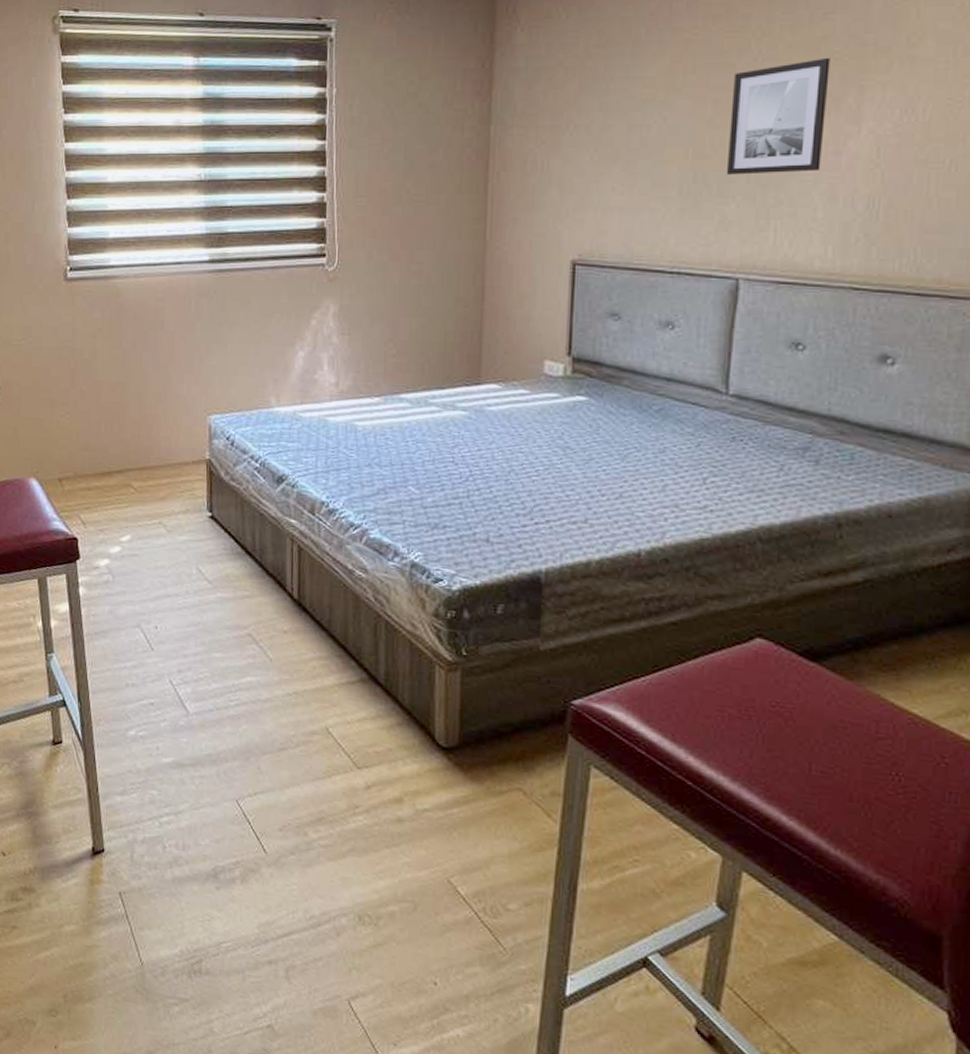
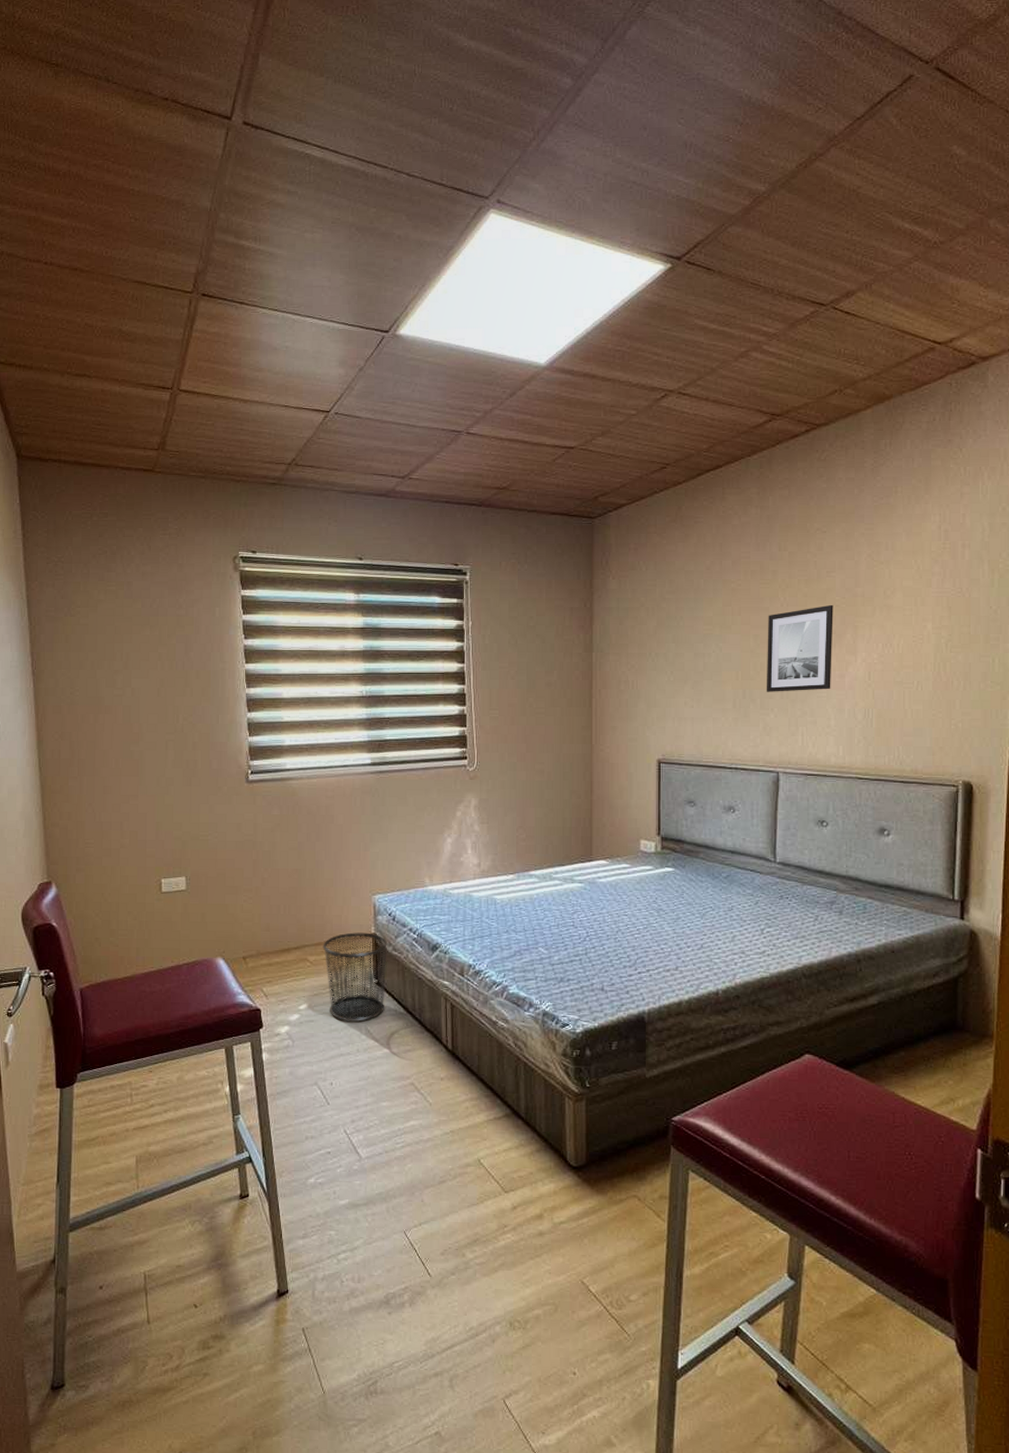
waste bin: none [148,457,225,560] -> present [322,932,388,1022]

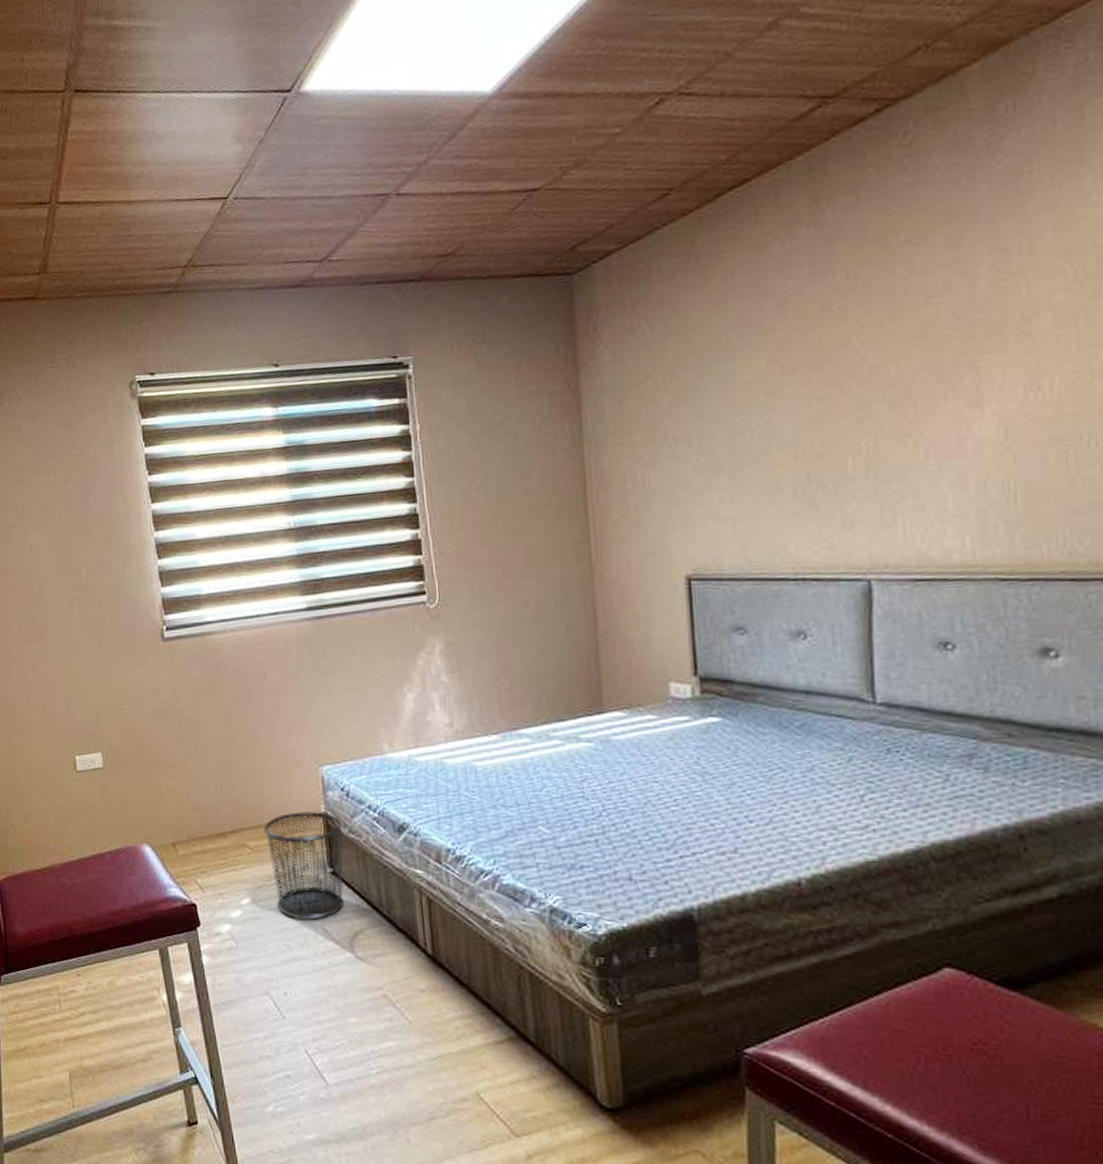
wall art: present [766,604,833,692] -> none [837,342,945,473]

